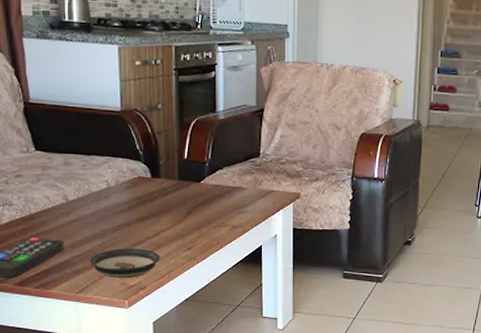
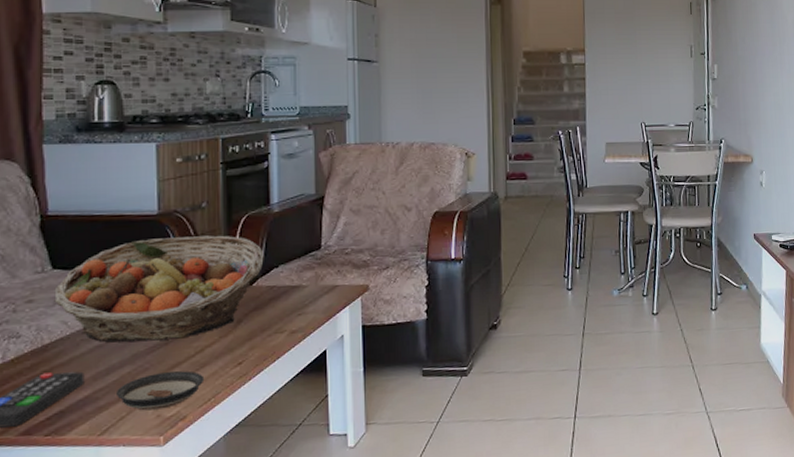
fruit basket: none [37,132,211,222] -> present [54,235,264,343]

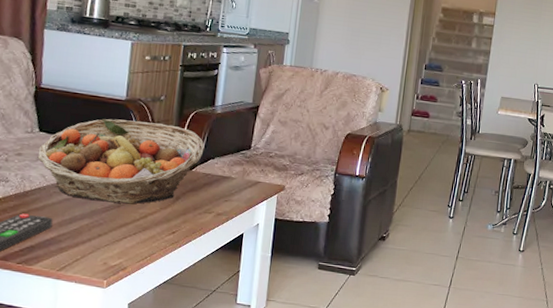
saucer: present [115,371,205,411] -> none [74,229,145,259]

